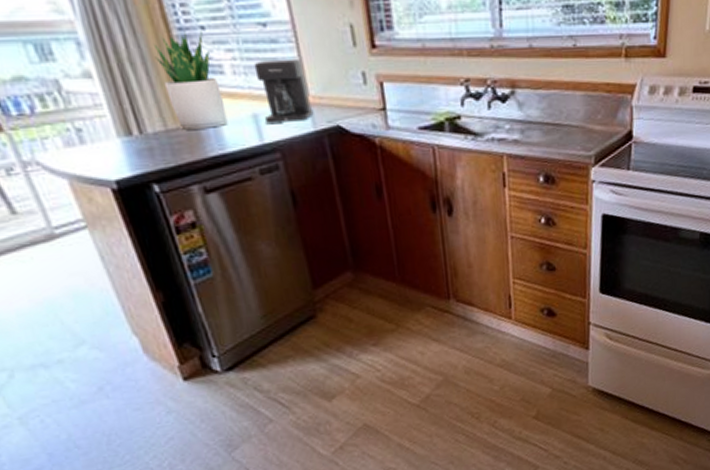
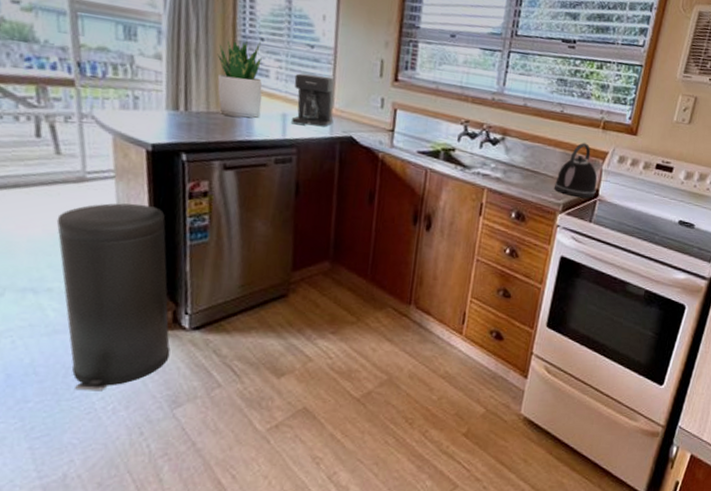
pedal bin: none [39,250,211,455] -> present [56,203,170,392]
kettle: none [580,78,629,144] -> present [554,142,598,198]

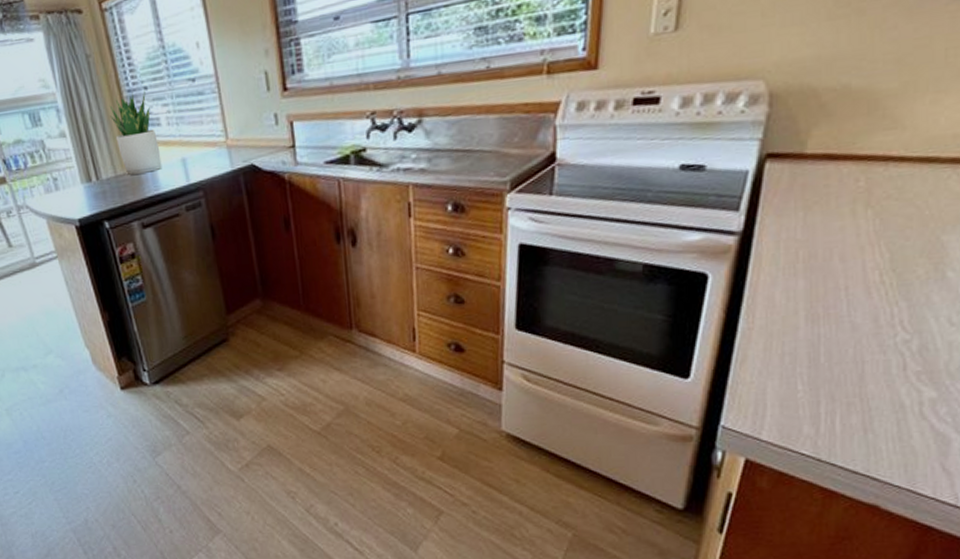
pedal bin: present [56,203,170,392] -> none [24,277,140,449]
coffee maker: present [292,73,335,128] -> none [184,106,232,167]
kettle: present [554,142,598,198] -> none [494,98,552,169]

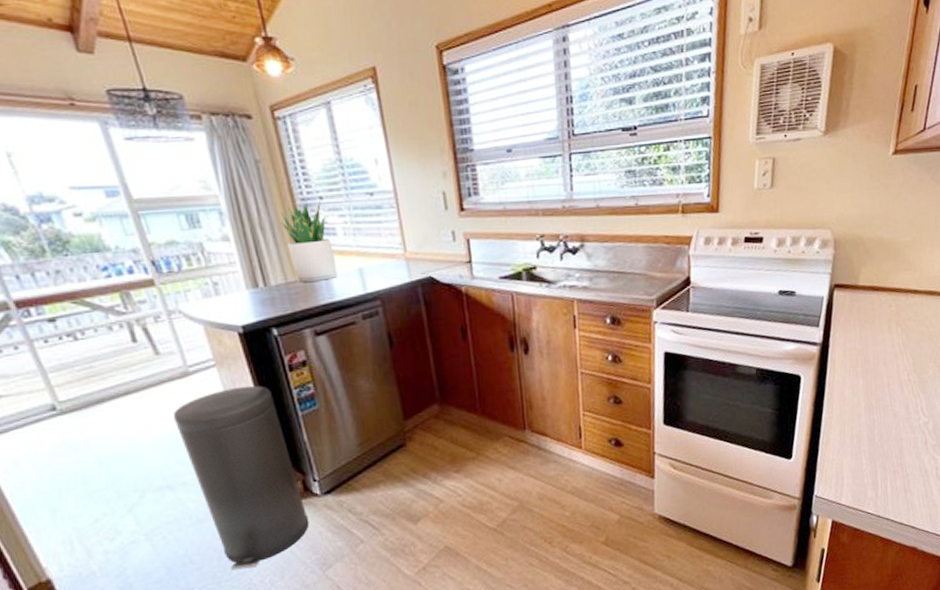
pedal bin: none [24,277,140,449] -> present [173,385,310,571]

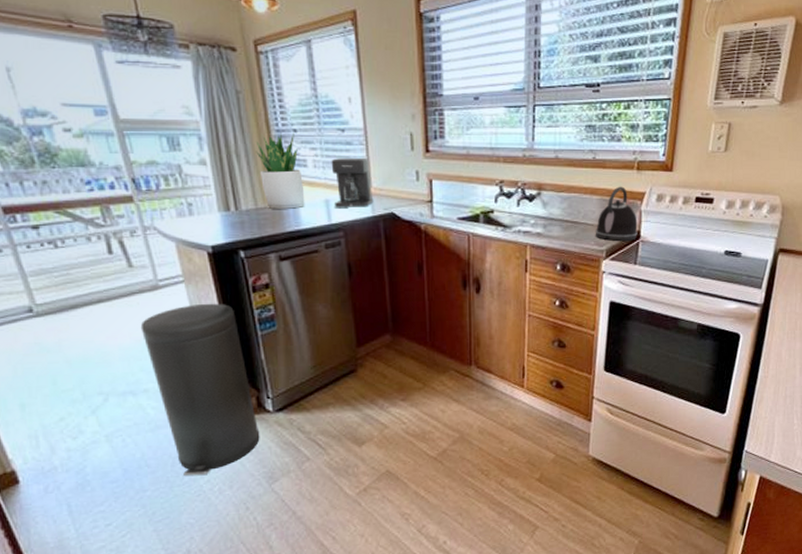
coffee maker: none [361,221,410,277] -> present [331,157,374,209]
kettle: none [643,231,688,289] -> present [595,186,638,242]

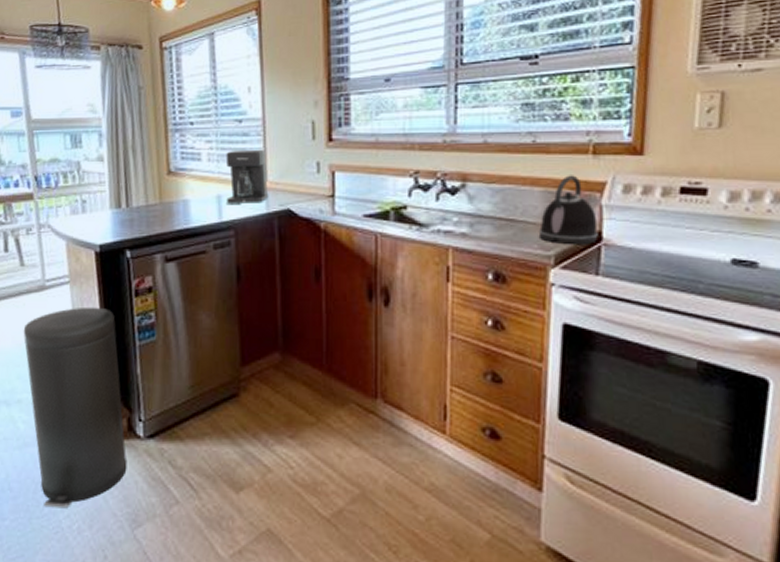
planter: present [256,132,305,210] -> none [152,125,197,207]

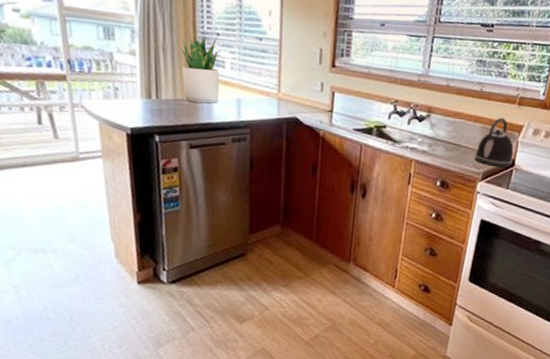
pedal bin: present [23,307,127,509] -> none [58,178,153,333]
planter: none [152,125,197,207] -> present [181,34,220,104]
coffee maker: present [226,149,269,205] -> none [245,63,281,110]

